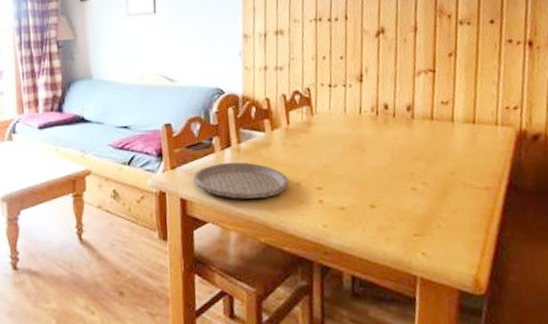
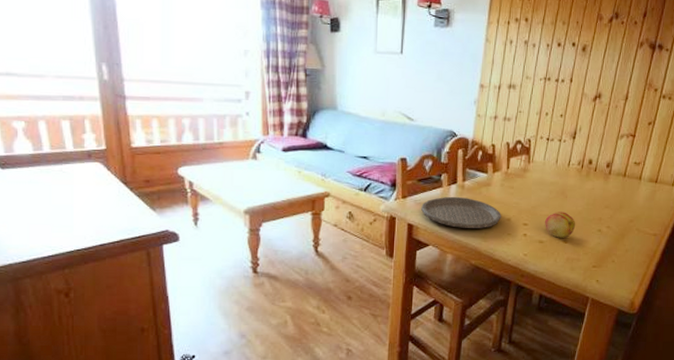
fruit: none [343,169,383,202] -> present [545,212,576,238]

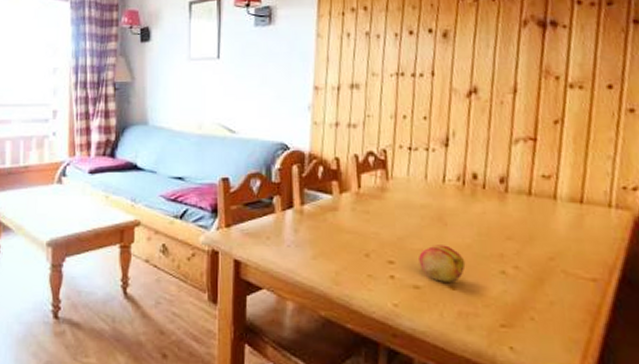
plate: present [421,196,501,228] -> none [250,224,356,267]

